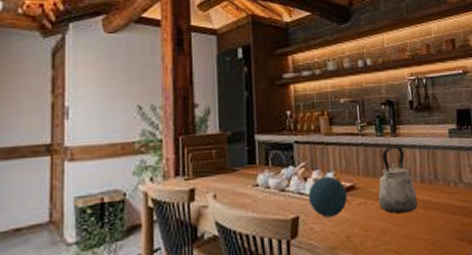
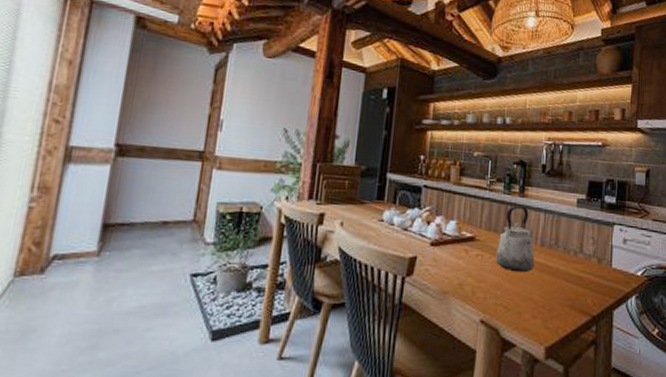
decorative orb: present [308,176,348,218] -> none [428,223,467,263]

